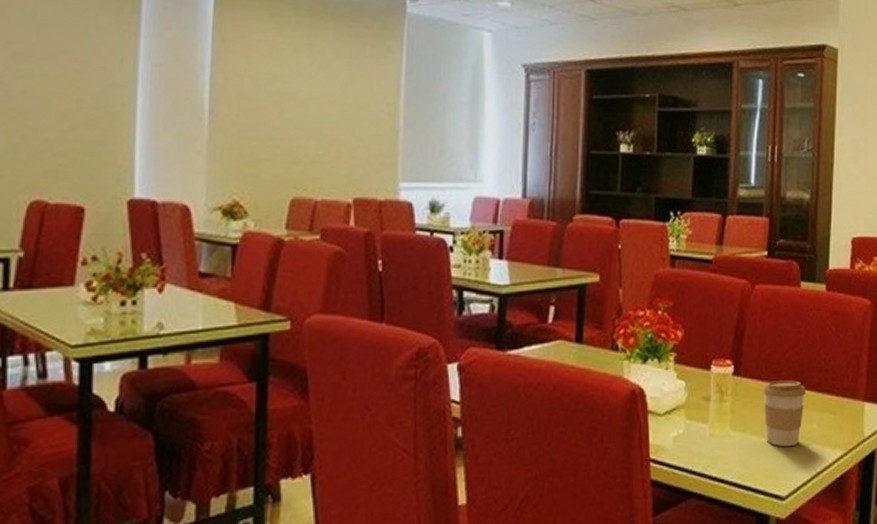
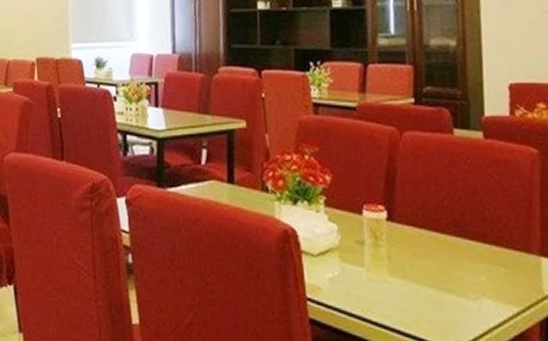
coffee cup: present [762,380,806,447] -> none [419,228,470,298]

